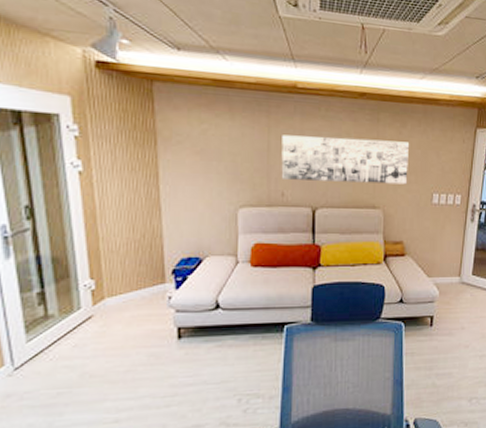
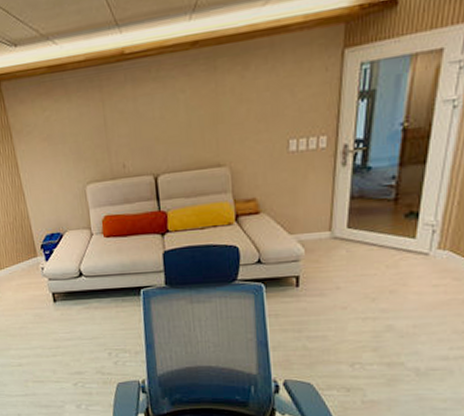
wall art: present [281,135,409,185] -> none [116,85,256,151]

